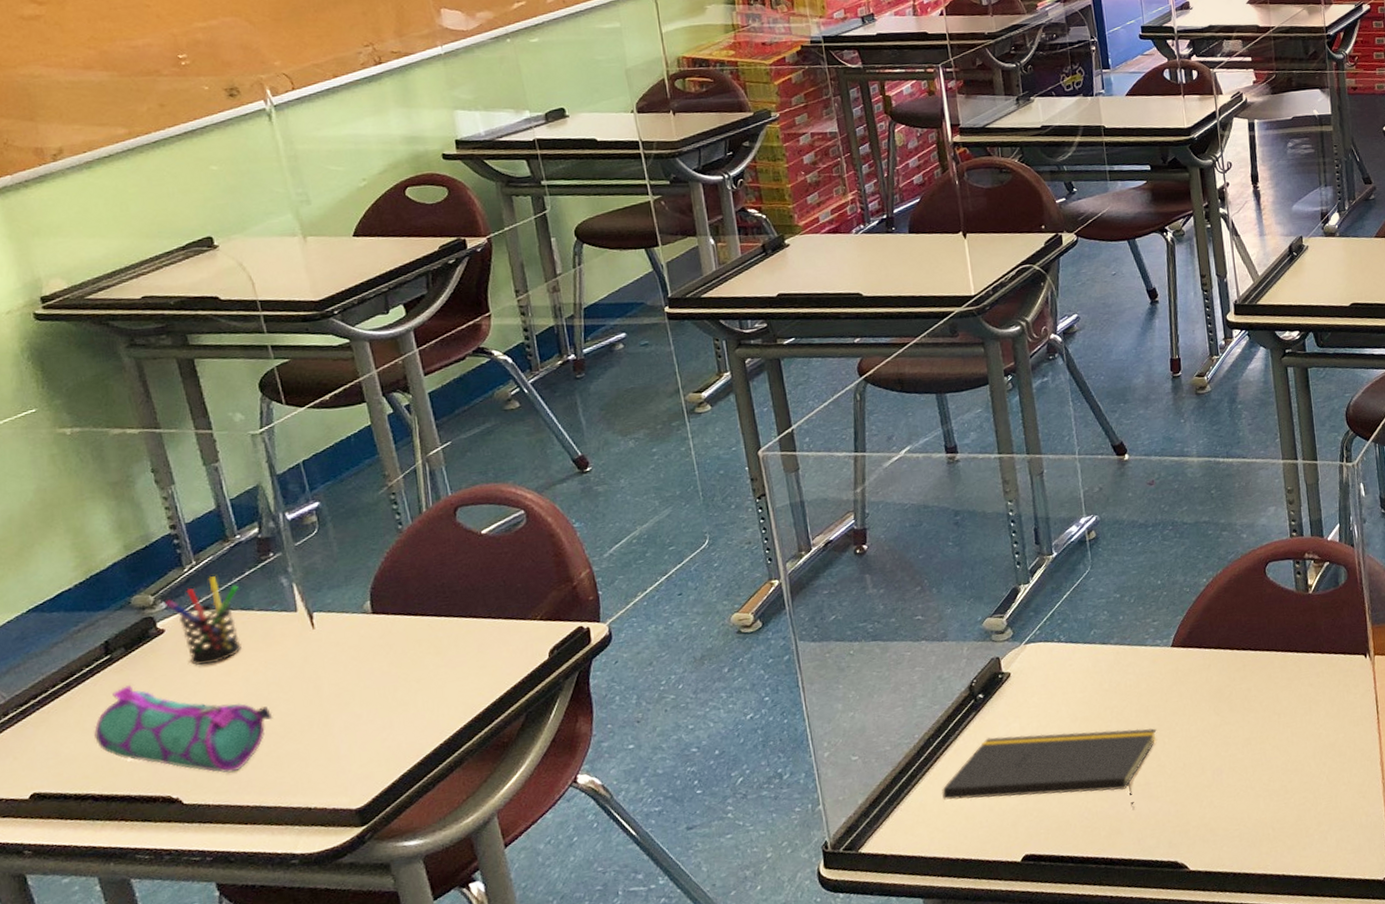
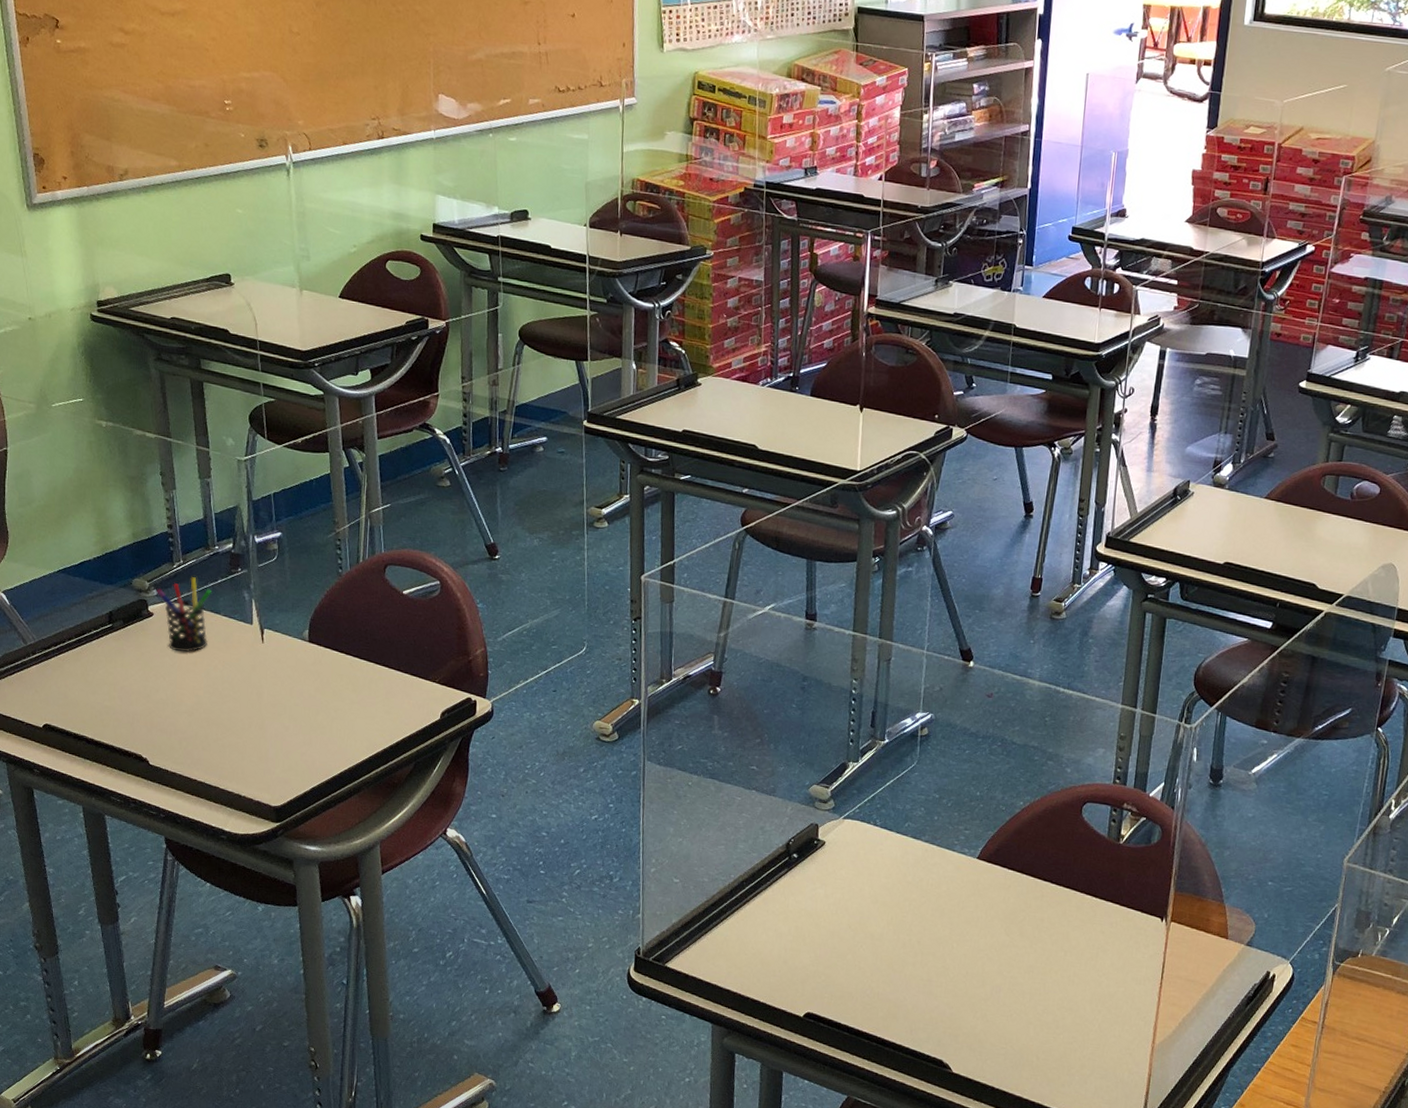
pencil case: present [94,685,273,773] -> none [93,653,223,749]
notepad: present [941,728,1157,810] -> none [744,896,948,1001]

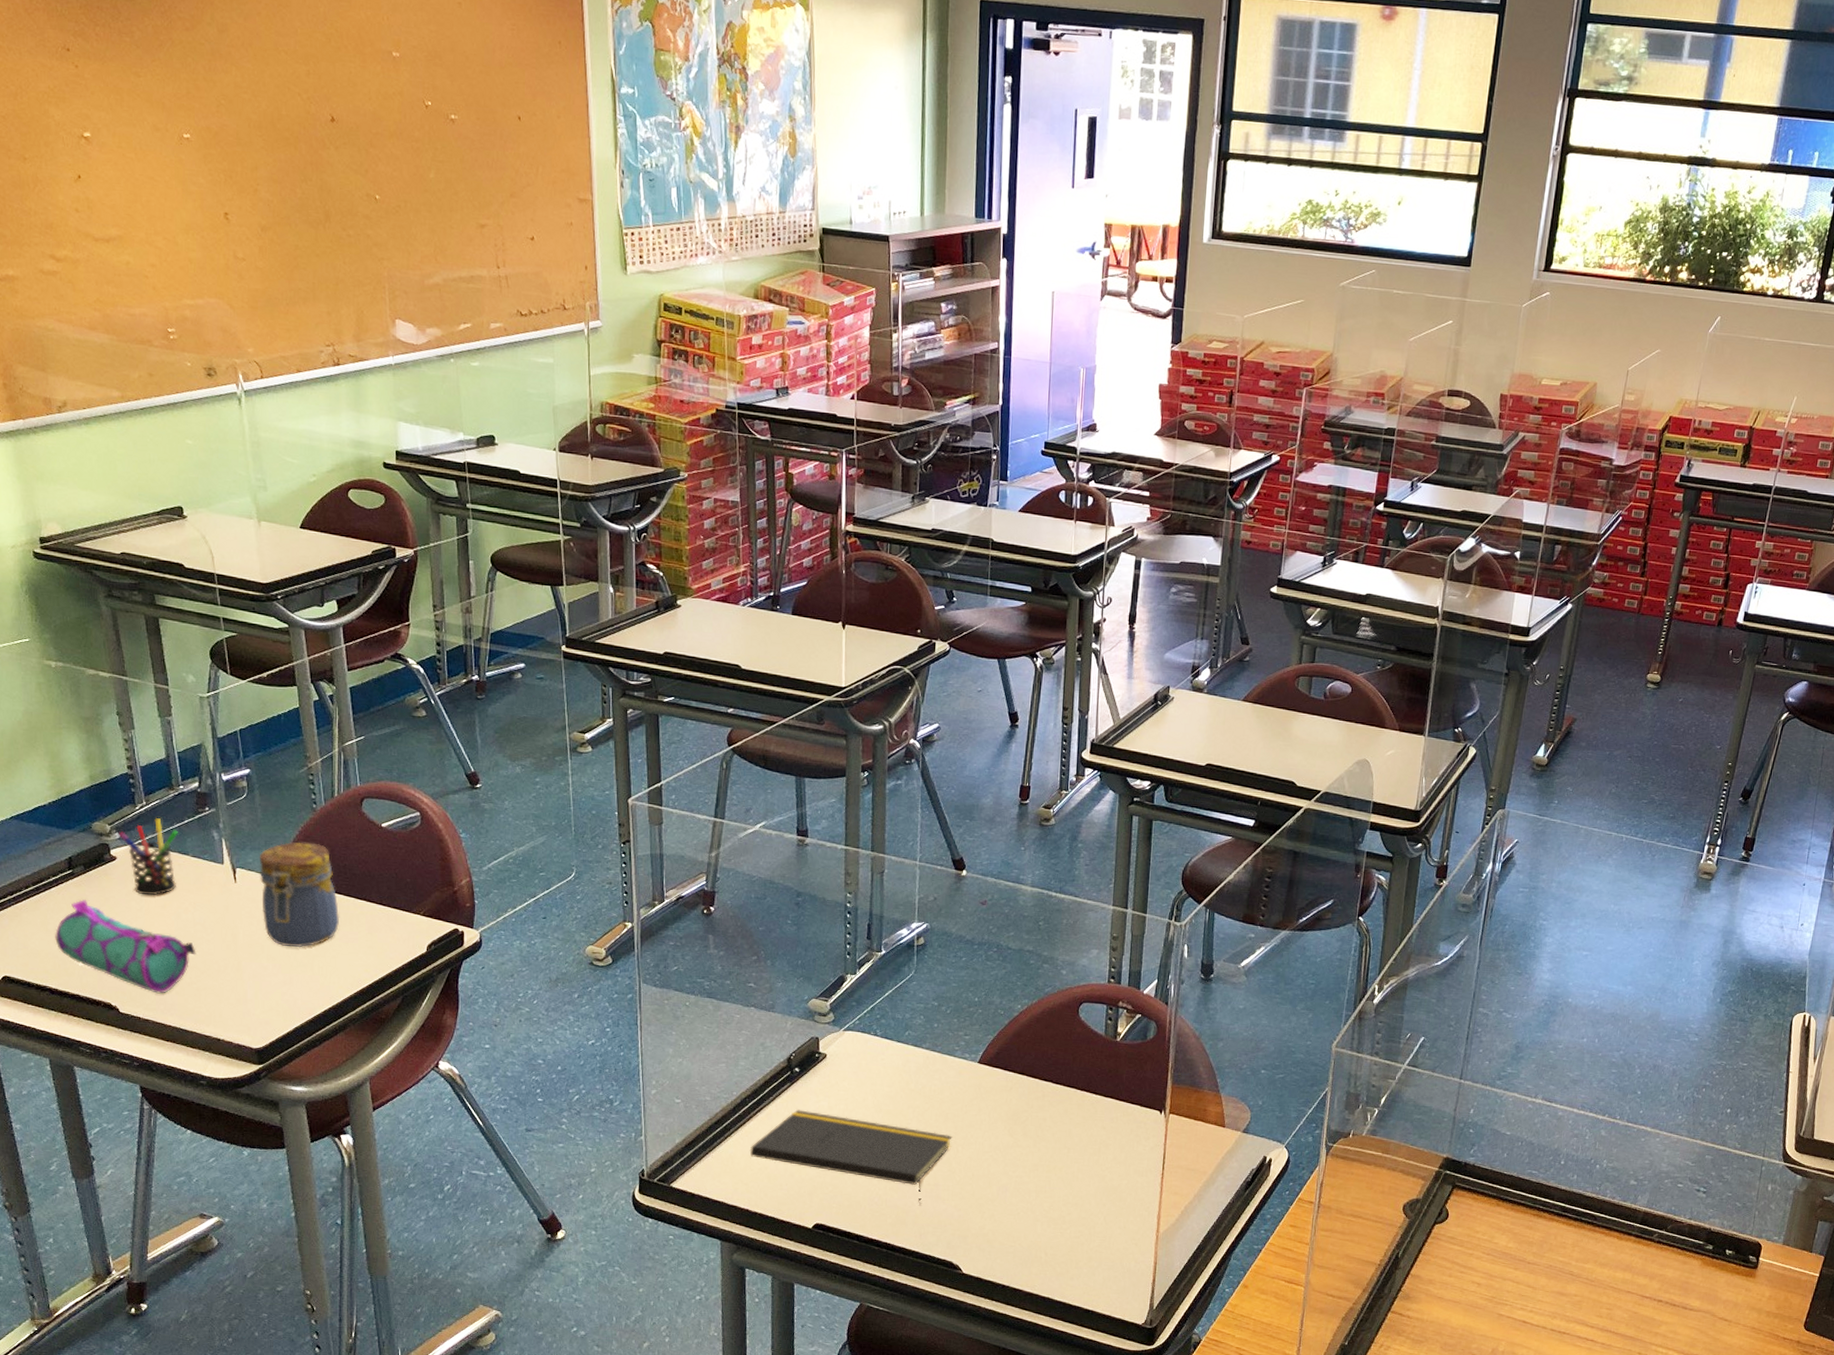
pencil case: none [93,653,223,749] -> present [55,899,196,994]
jar: none [286,605,360,710] -> present [259,841,340,948]
notepad: none [744,896,948,1001] -> present [749,1109,952,1206]

